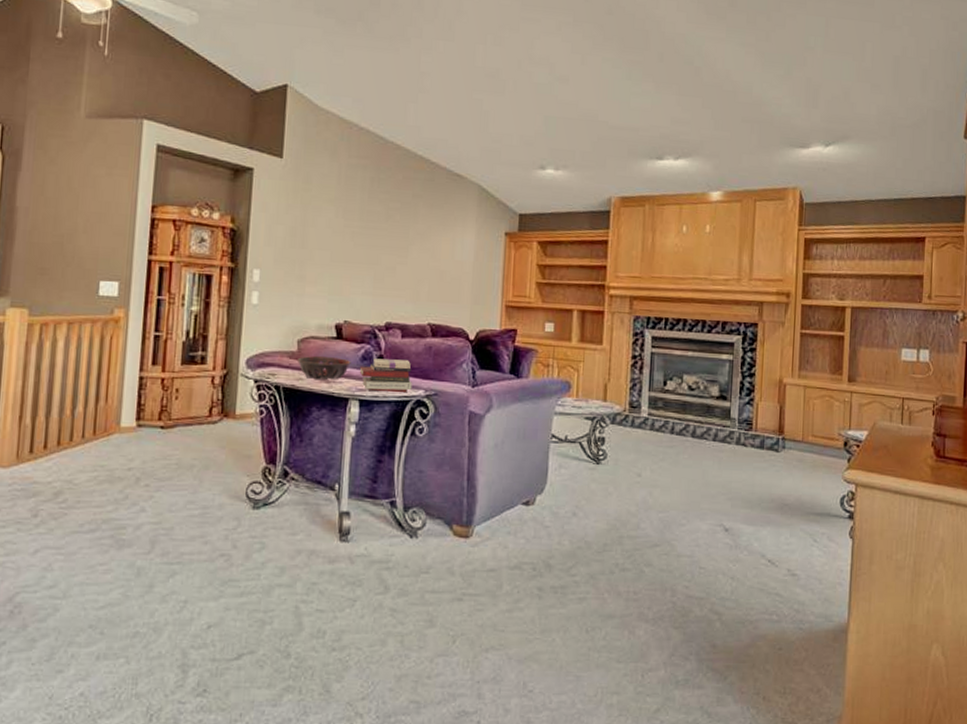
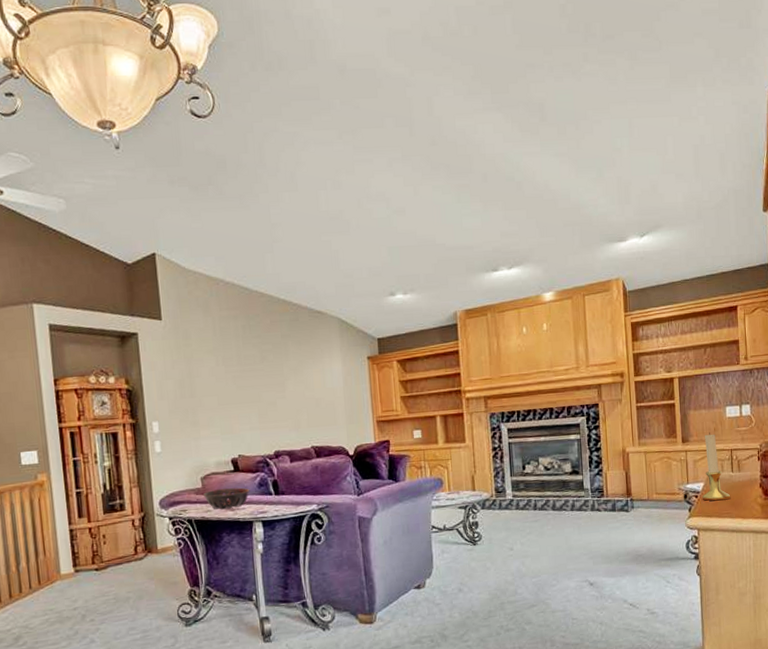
books: present [359,358,412,392] -> none [258,481,306,512]
candle holder: none [864,374,898,455] -> present [702,432,731,501]

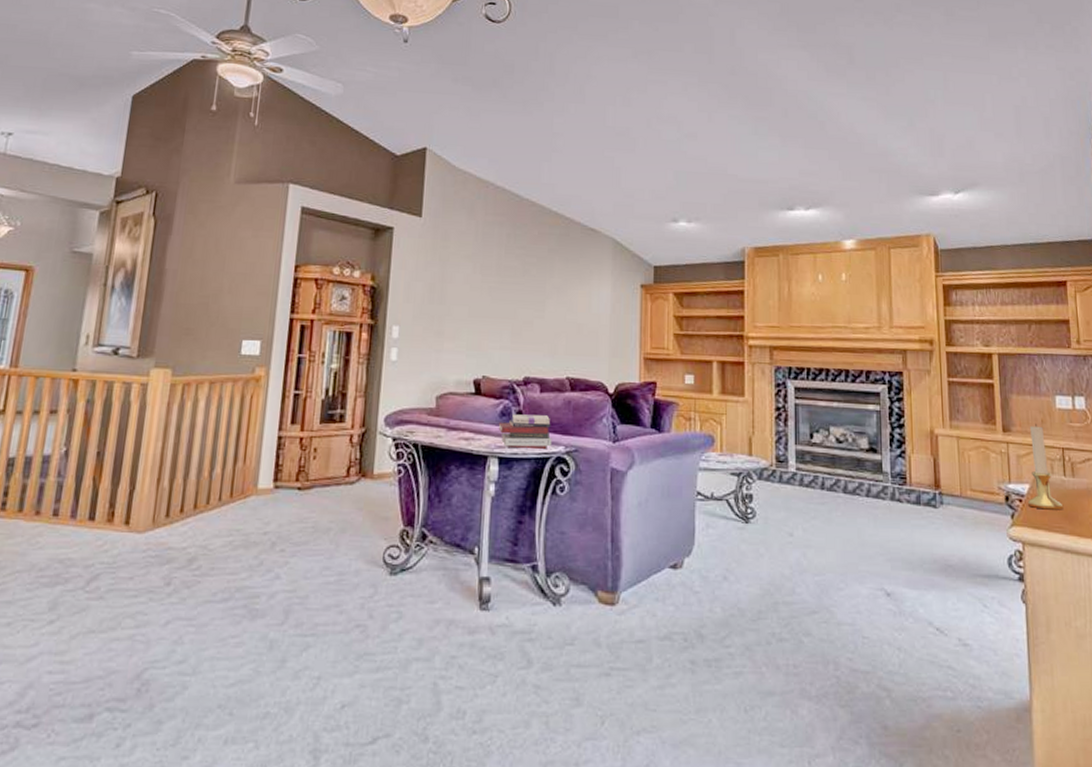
decorative bowl: present [202,487,250,509] -> none [435,412,490,437]
books: none [258,481,306,512] -> present [498,414,552,449]

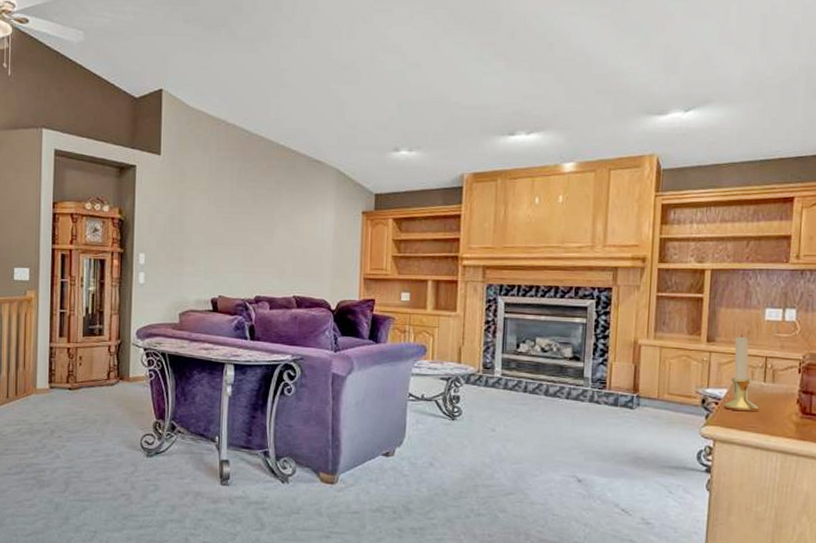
books: present [498,414,552,449] -> none [233,328,280,357]

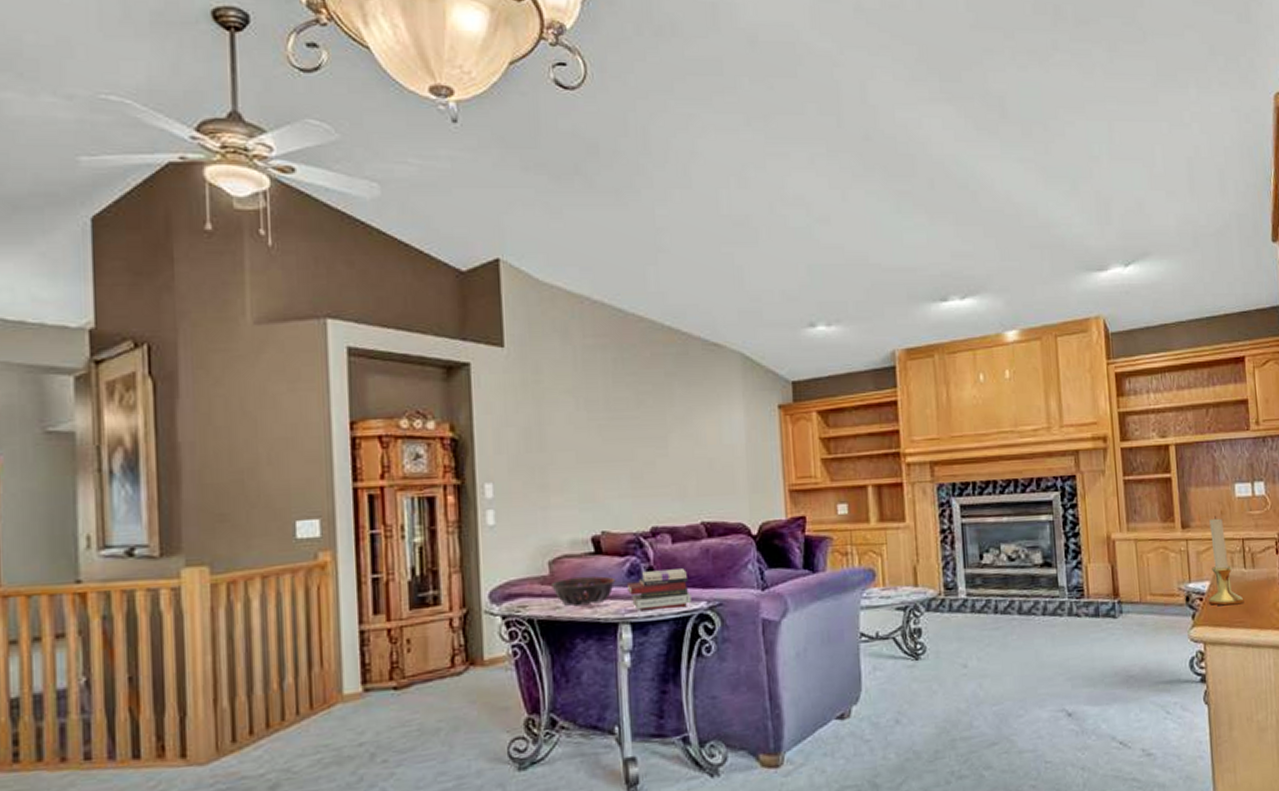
decorative bowl: none [179,327,226,347] -> present [550,576,616,606]
books: none [233,328,280,357] -> present [626,568,692,610]

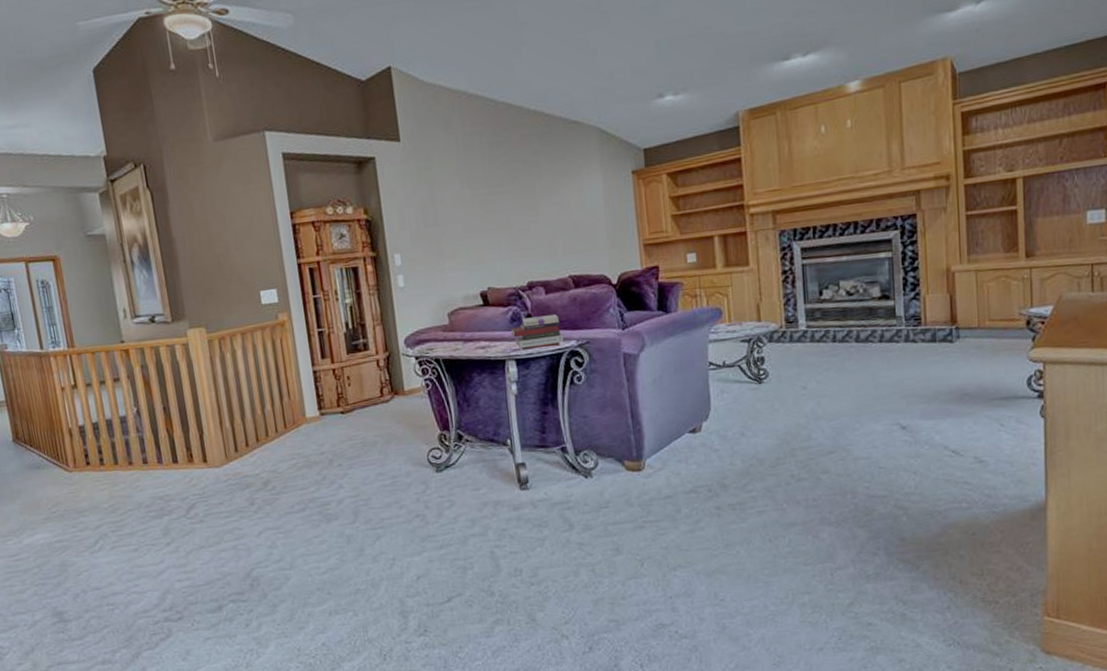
decorative bowl: present [550,576,616,606] -> none [450,323,502,348]
candle holder: present [1208,515,1244,606] -> none [1050,243,1090,328]

